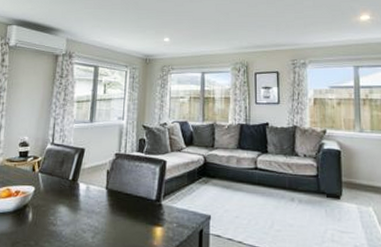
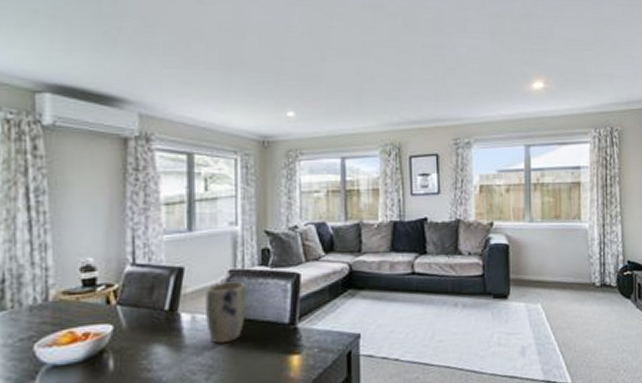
plant pot: none [96,162,126,211] -> present [204,281,247,344]

